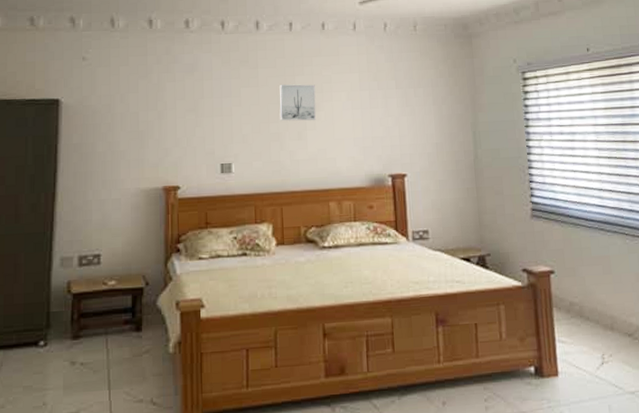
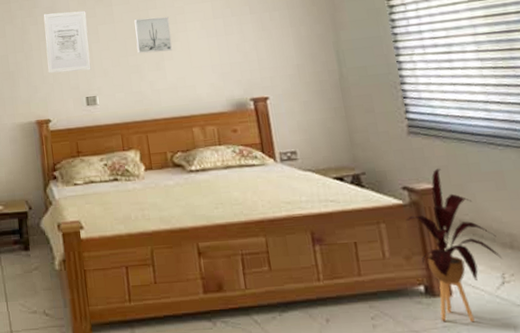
wall art: none [181,70,230,136] -> present [43,10,91,73]
house plant: none [524,251,603,402] -> present [406,168,502,321]

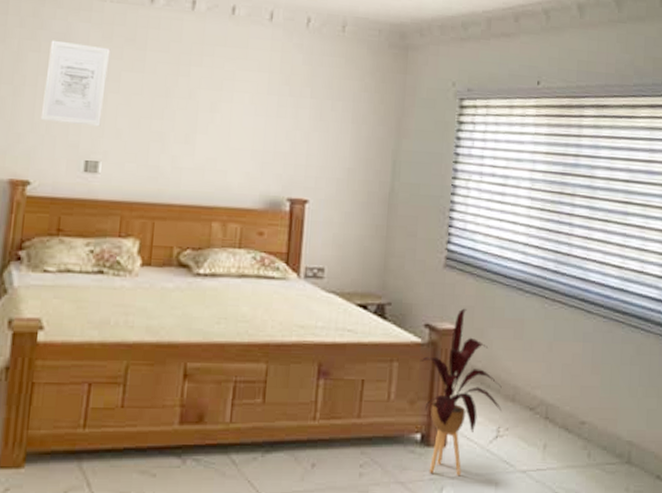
wall art: present [134,16,172,54] -> none [165,73,214,124]

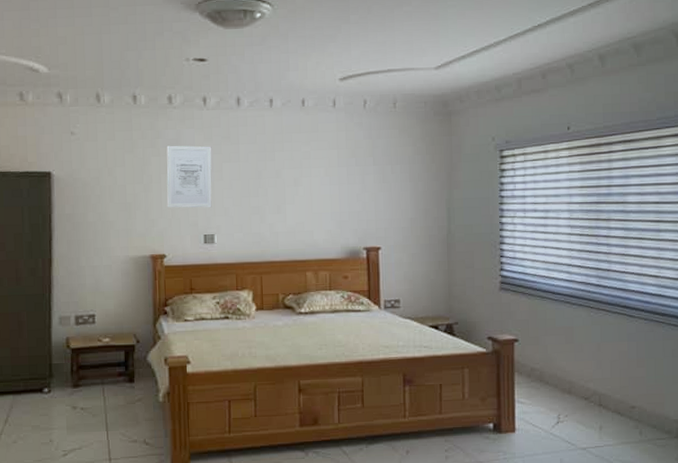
house plant: present [421,308,502,475] -> none [487,322,560,454]

